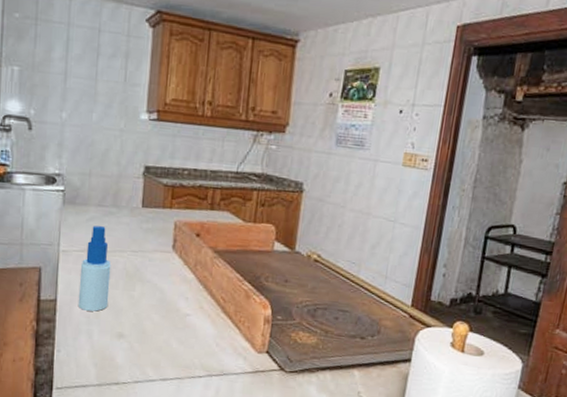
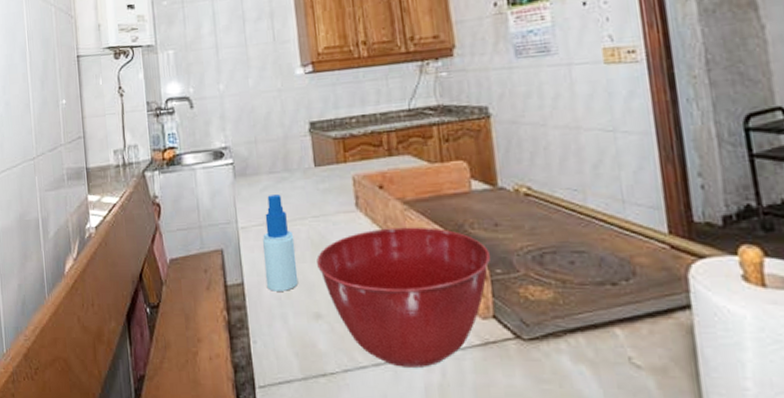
mixing bowl: none [128,270,276,385] -> present [317,227,491,367]

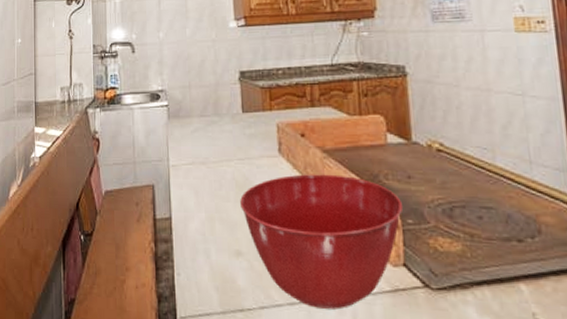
spray bottle: present [263,194,299,291] -> none [191,137,222,228]

